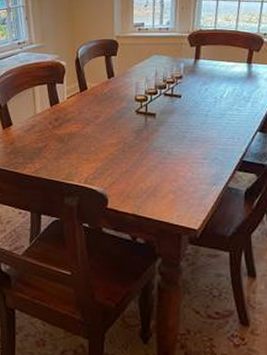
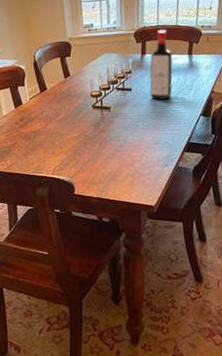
liquor bottle: none [201,34,230,111] -> present [149,29,173,100]

